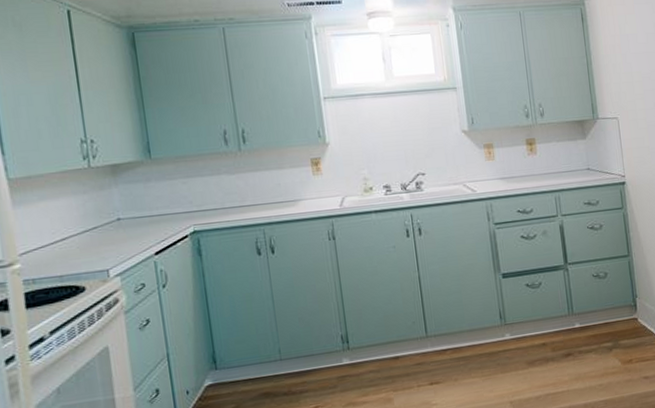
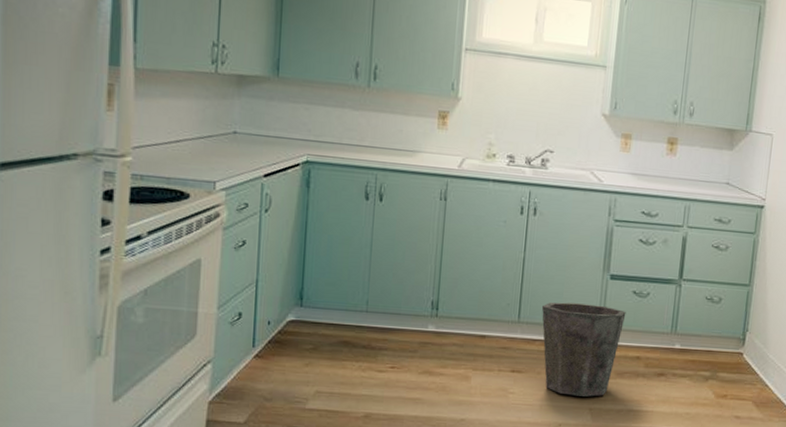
waste bin: none [446,303,525,395] -> present [542,302,626,397]

